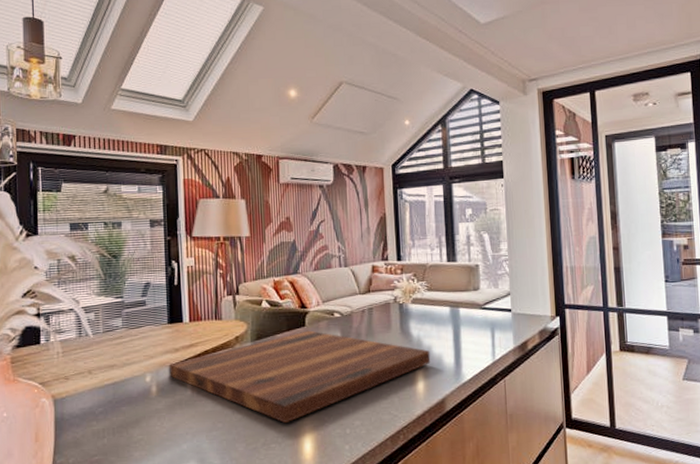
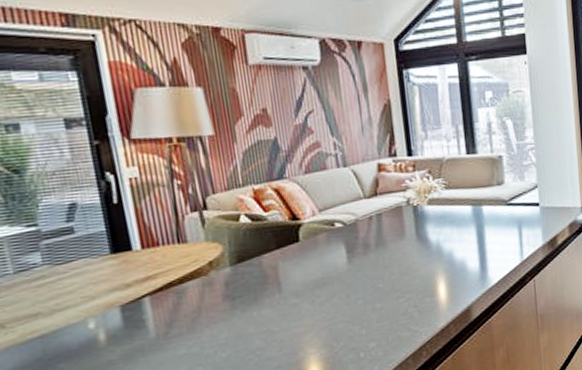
cutting board: present [169,330,431,424] -> none [120,245,453,357]

